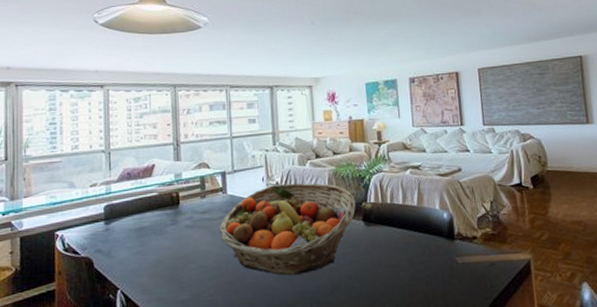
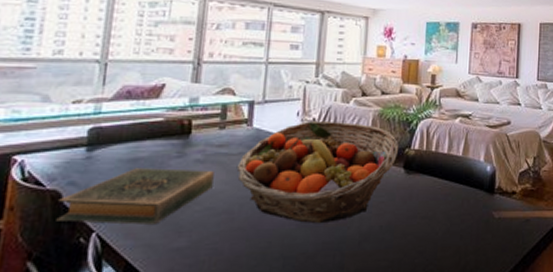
hardback book: none [91,234,202,282] -> present [56,168,214,224]

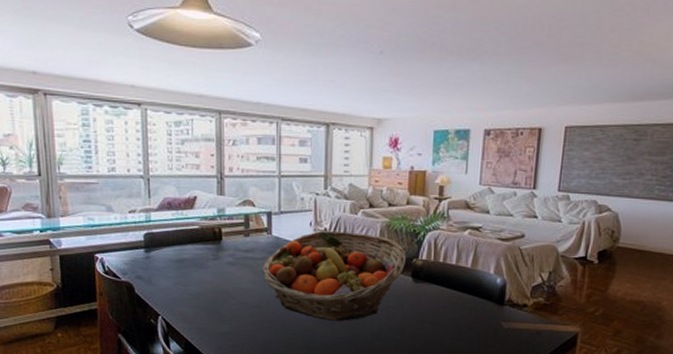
hardback book: present [56,168,214,224] -> none [132,267,244,313]

